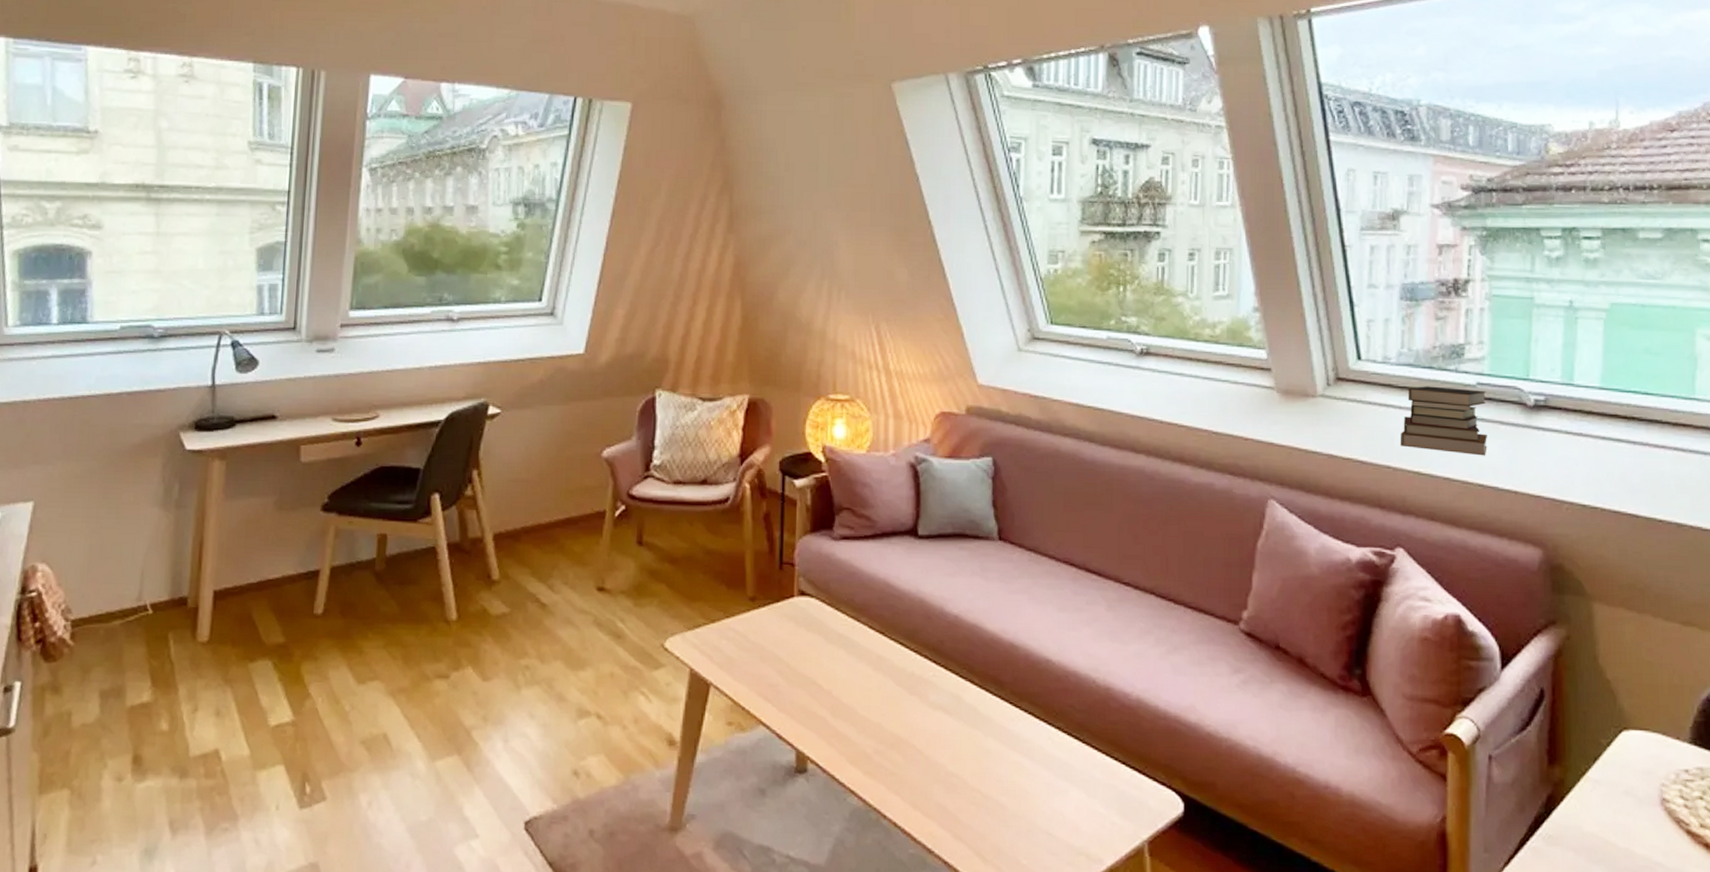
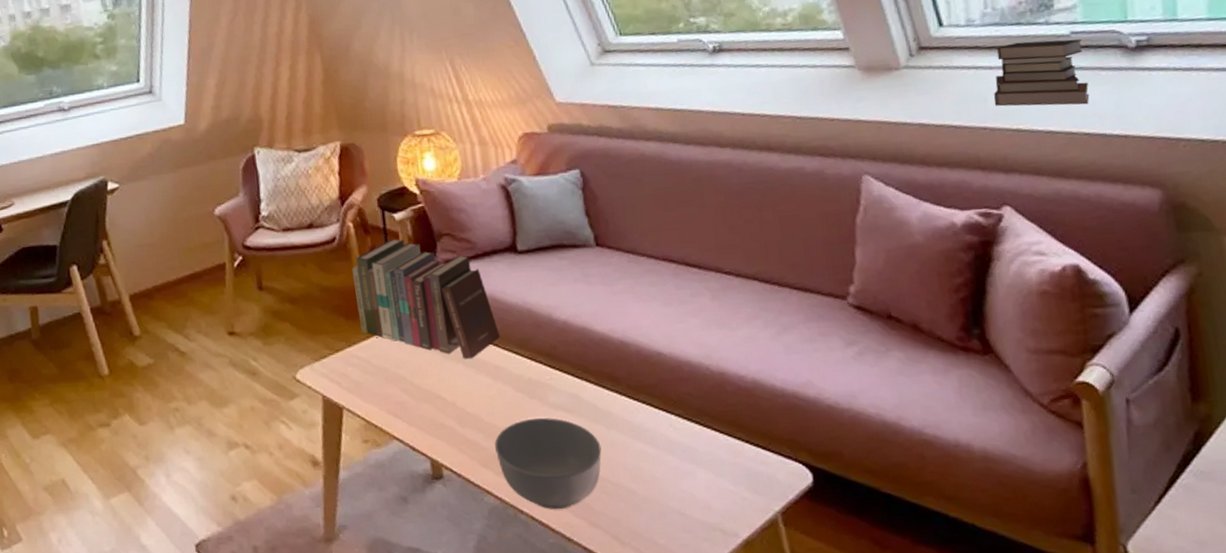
books: none [741,505,888,646] -> present [352,238,500,360]
bowl: none [865,716,976,817] -> present [494,417,602,509]

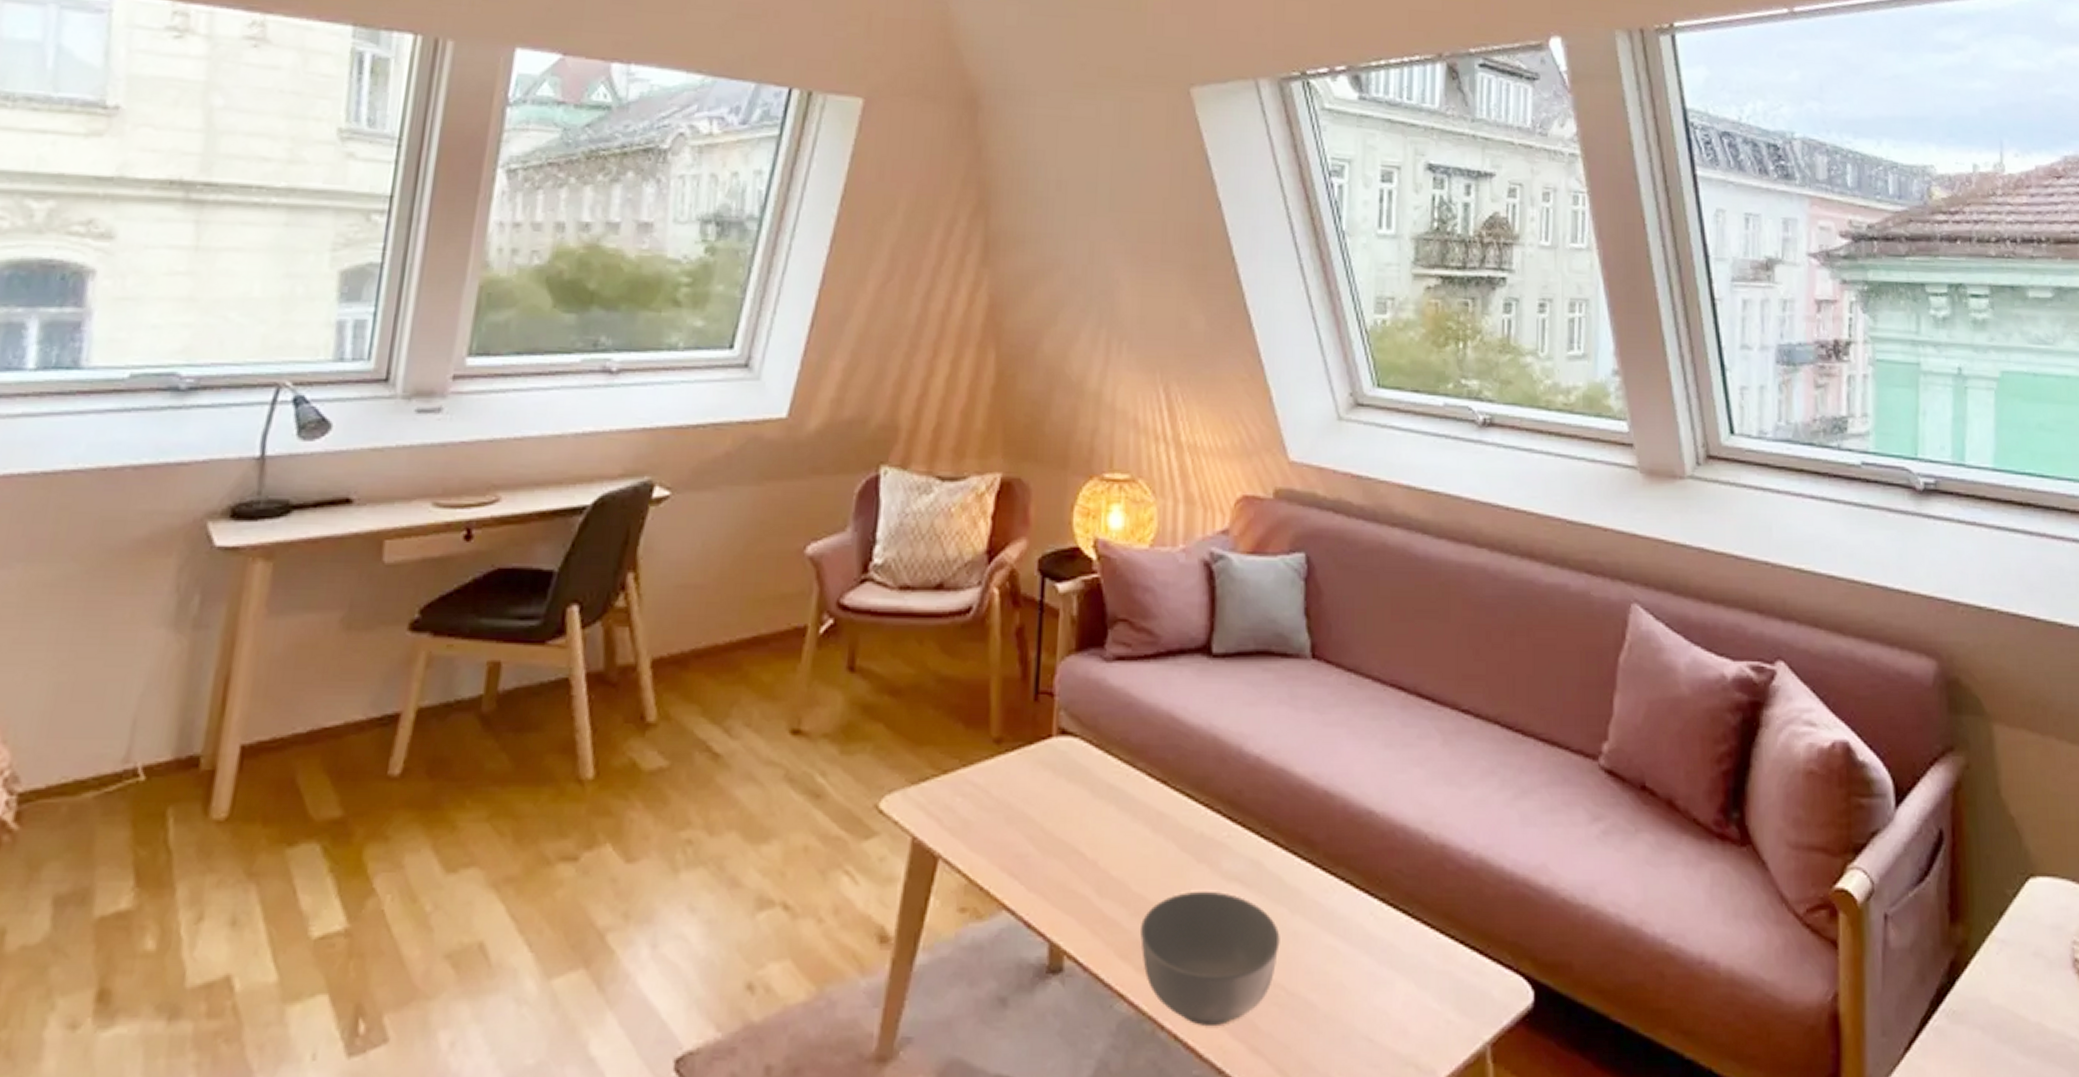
books: present [352,238,500,360] -> none [984,617,1171,800]
books: present [993,39,1090,107] -> none [1778,466,1875,550]

